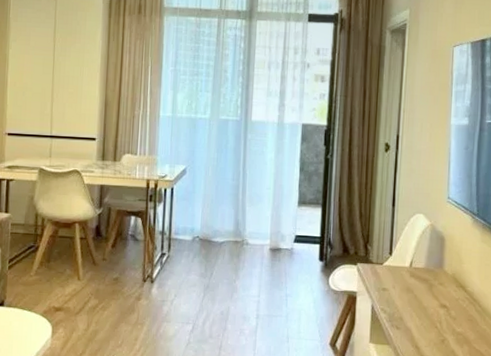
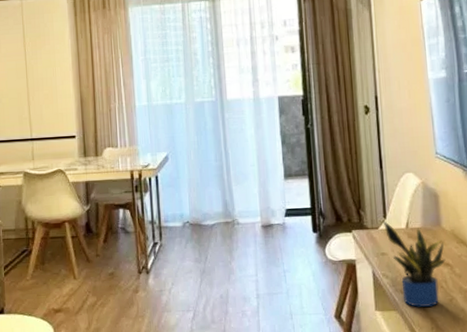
potted plant: none [388,257,443,345] -> present [383,220,446,307]

